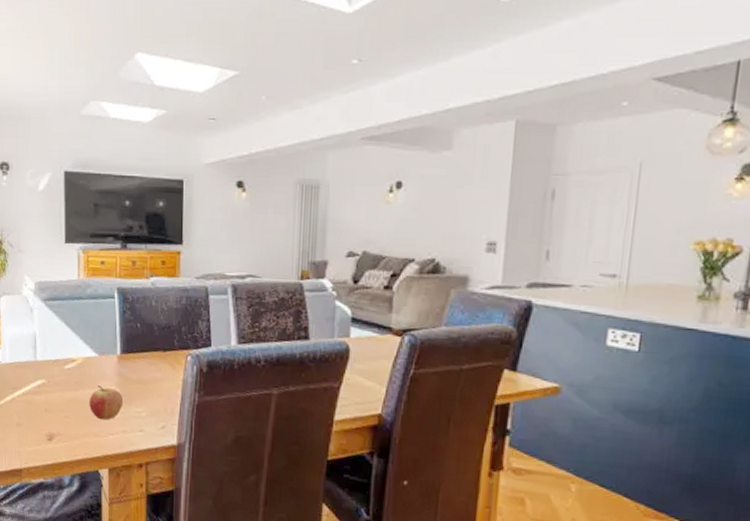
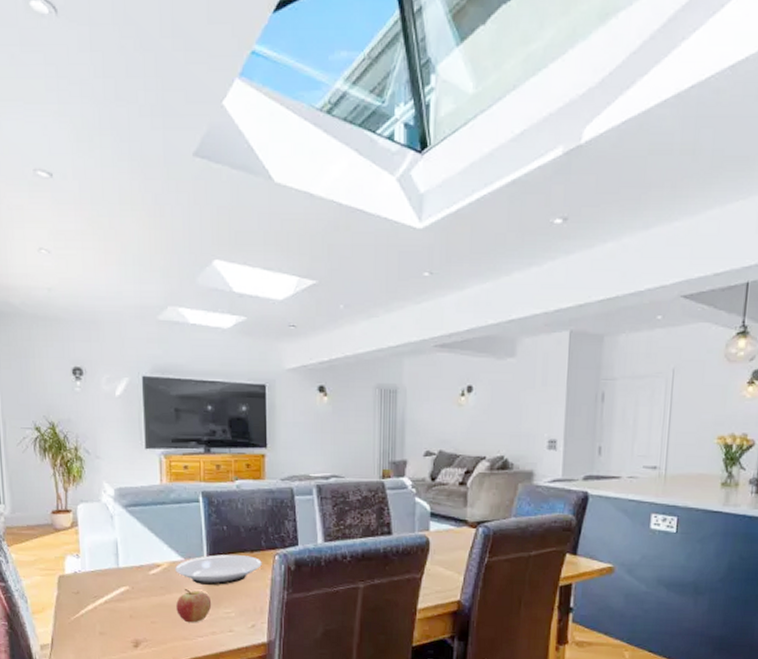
plate: none [89,352,174,384] -> present [175,554,262,585]

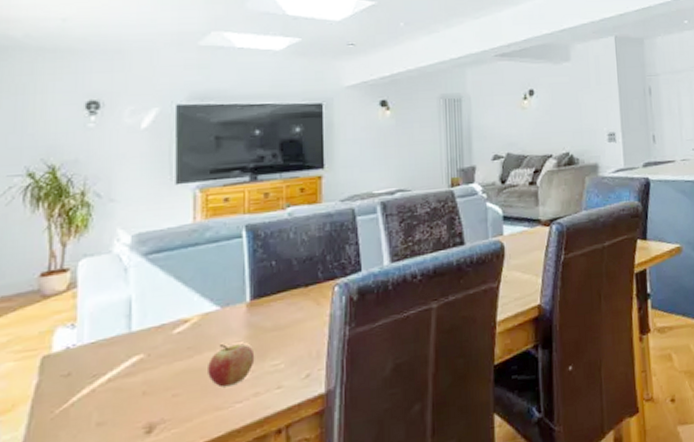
plate: present [175,554,262,585] -> none [208,291,319,336]

